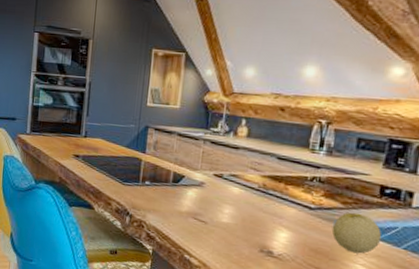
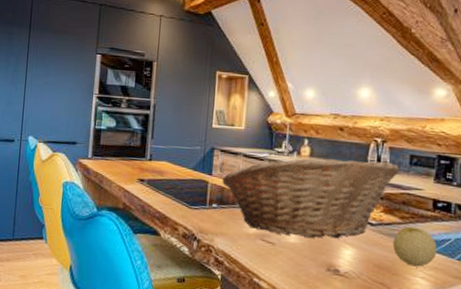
fruit basket: none [155,138,345,221] -> present [222,158,400,239]

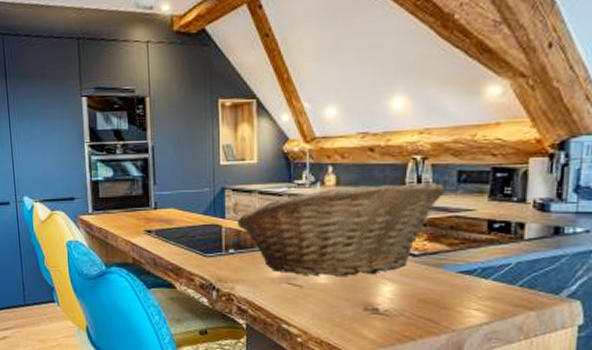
apple: present [392,226,438,267] -> none [439,253,495,298]

